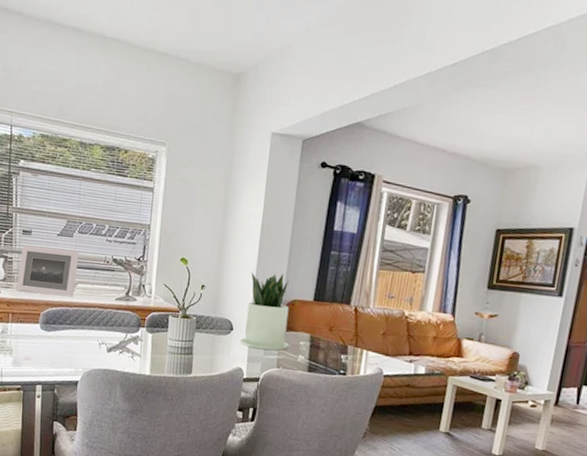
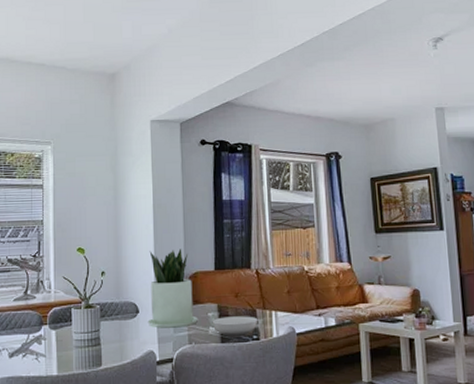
bowl: none [302,347,348,370] -> present [212,316,258,338]

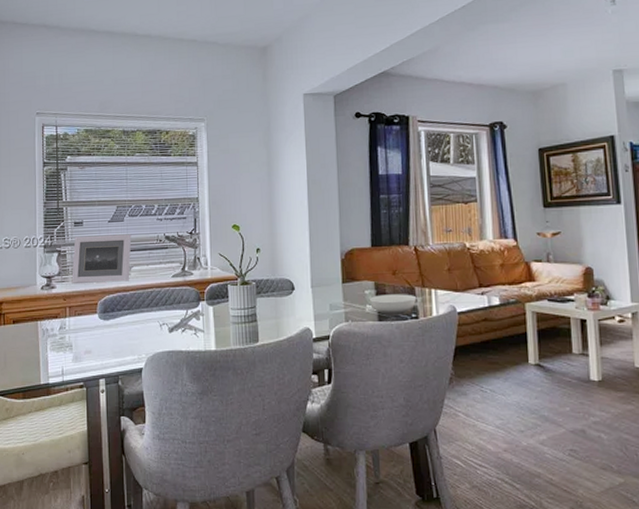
planter: present [147,248,199,328] -> none [303,225,355,306]

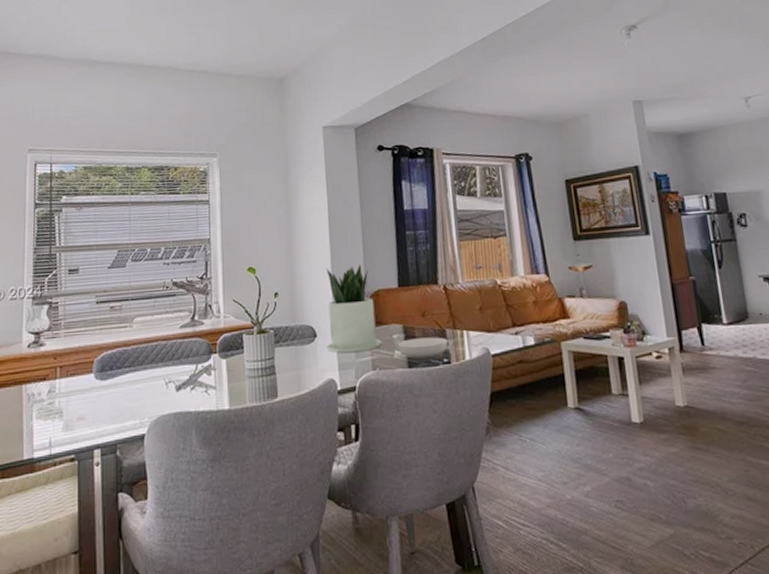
picture frame: present [71,234,132,283] -> none [64,281,134,339]
planter: none [303,225,355,306] -> present [326,264,383,354]

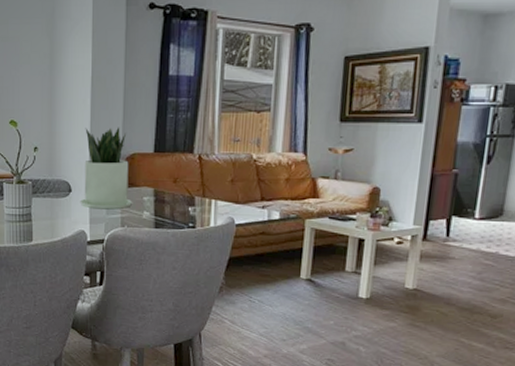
bowl: present [397,337,449,362] -> none [147,202,196,224]

